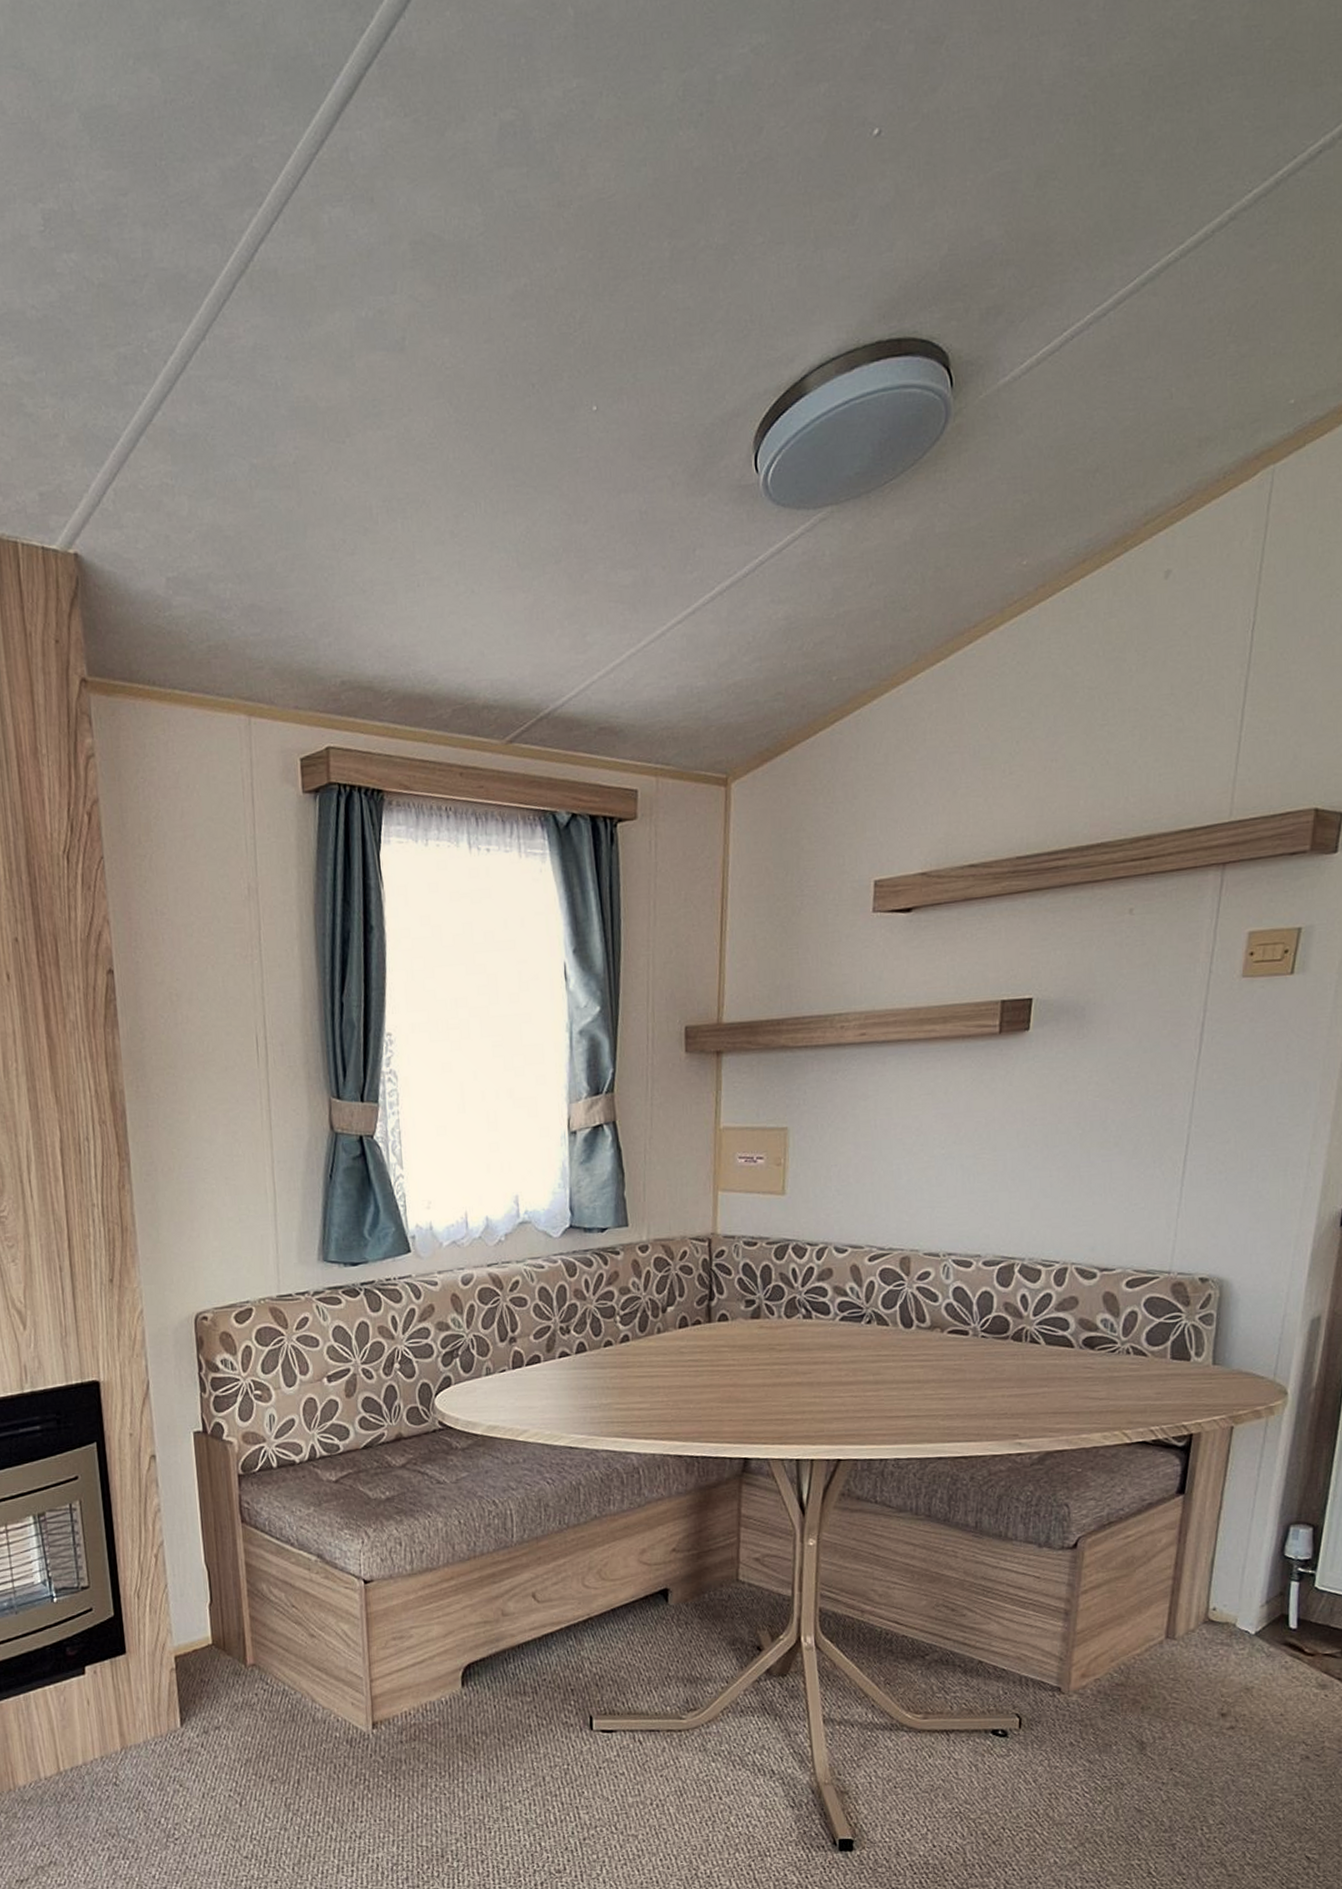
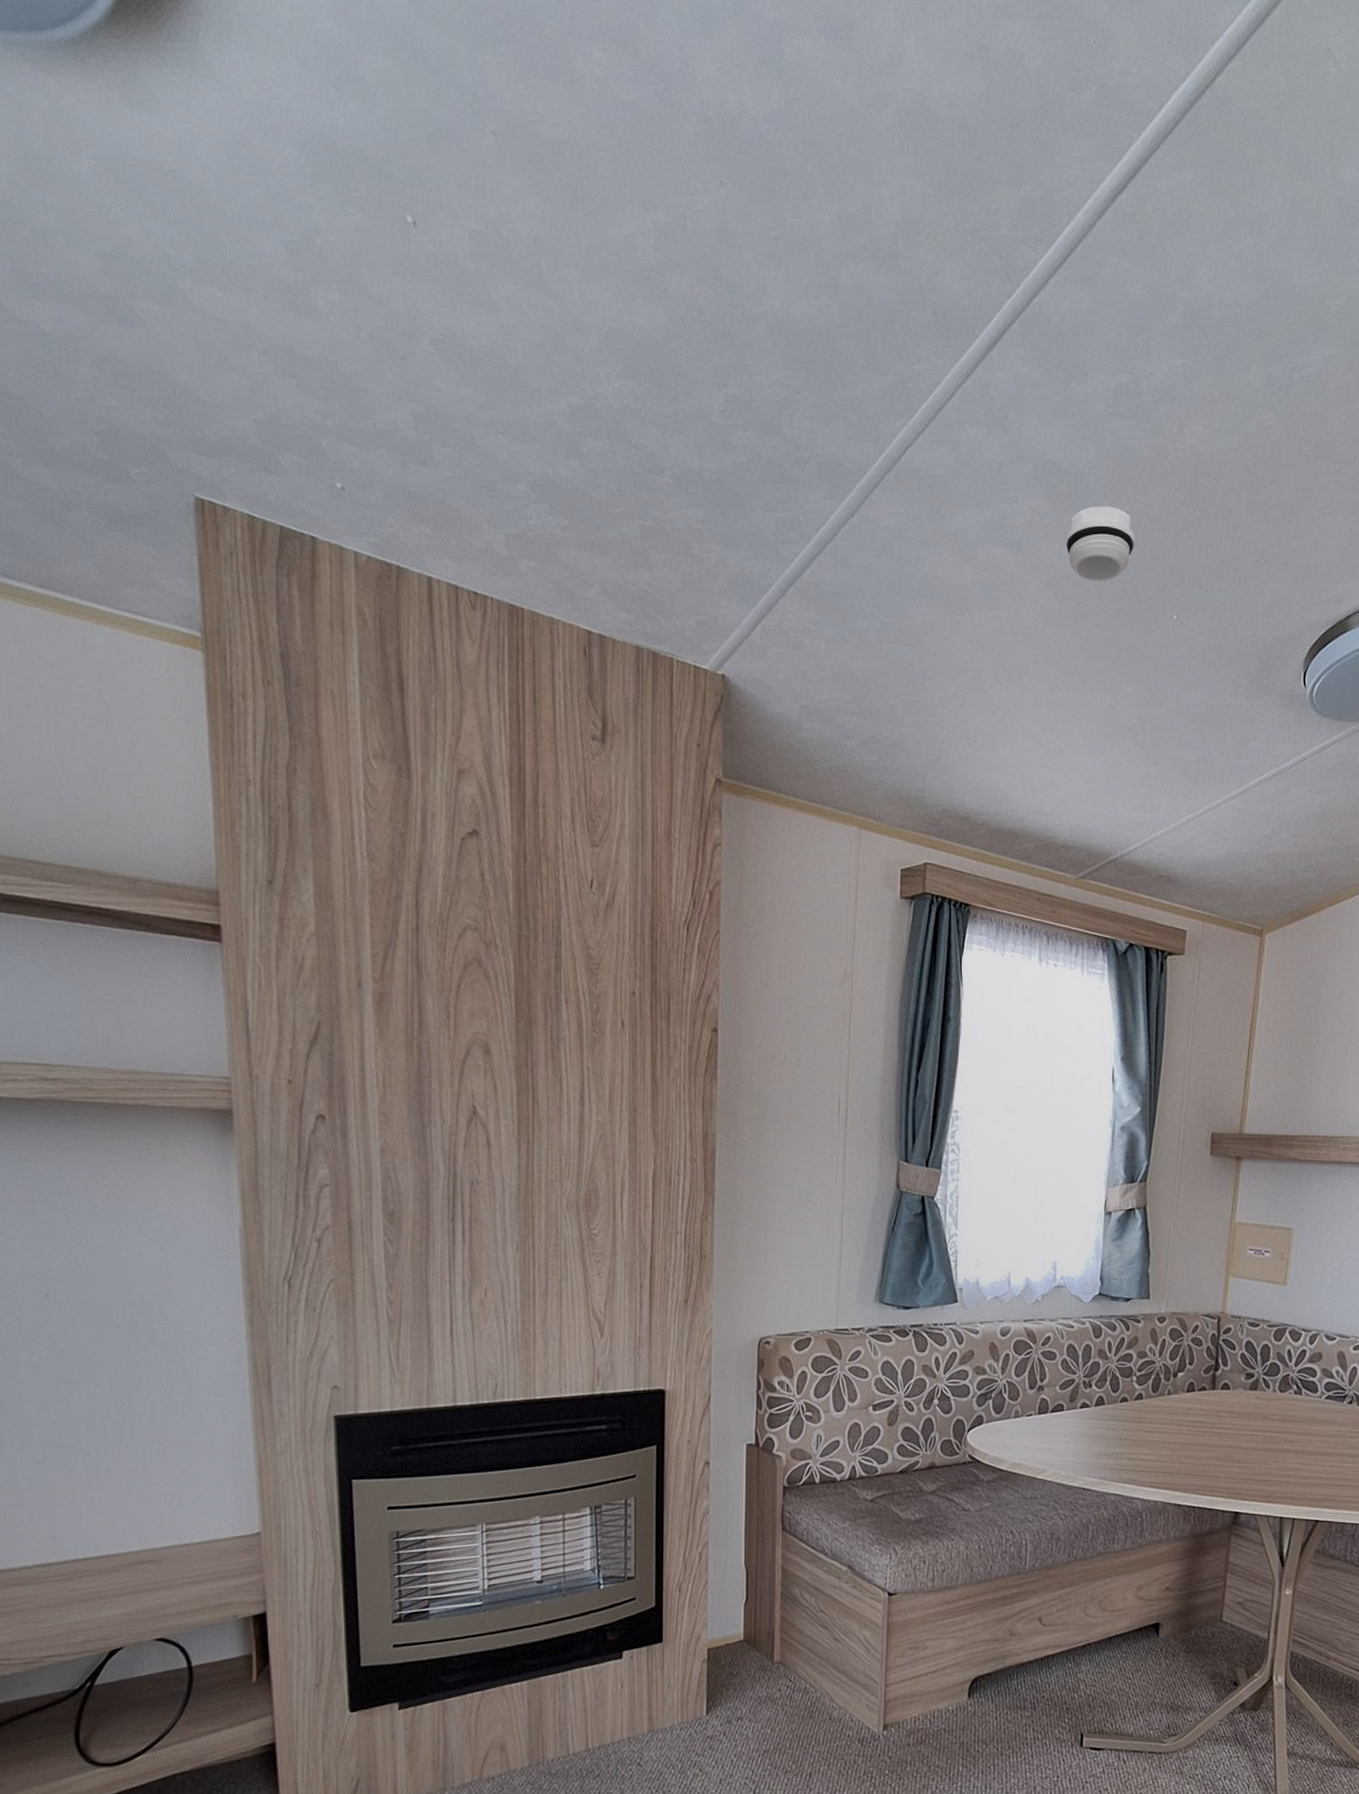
smoke detector: none [456,280,539,378] -> present [1065,506,1135,581]

